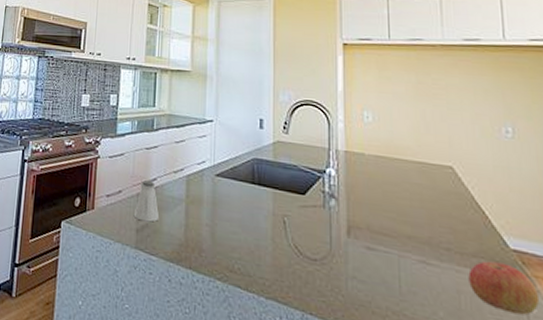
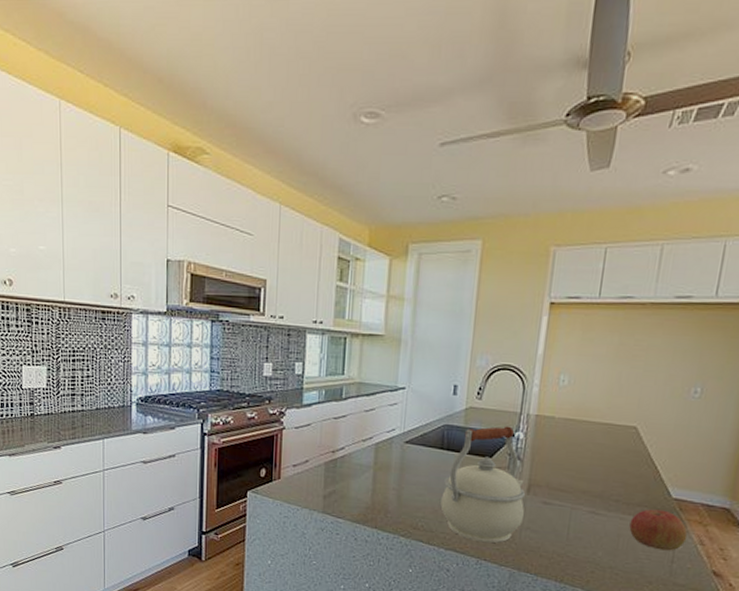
saltshaker: present [133,180,159,222] -> none [321,450,346,489]
kettle: none [257,161,348,294] -> present [440,426,526,544]

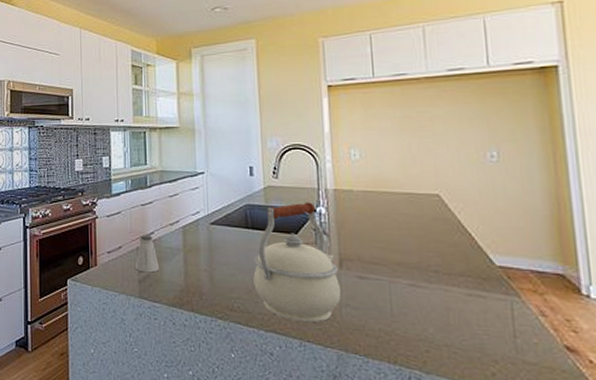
saltshaker: none [321,450,346,489] -> present [135,235,159,273]
apple: present [629,509,688,551] -> none [456,279,525,325]

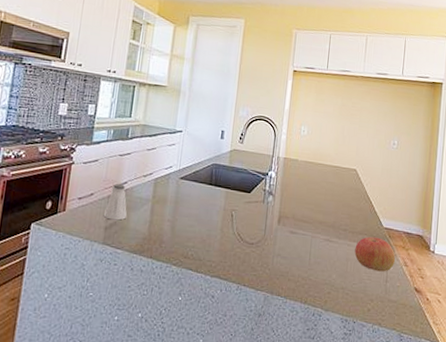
kettle: present [253,202,342,323] -> none [208,166,277,270]
apple: none [456,279,525,325] -> present [354,236,396,272]

